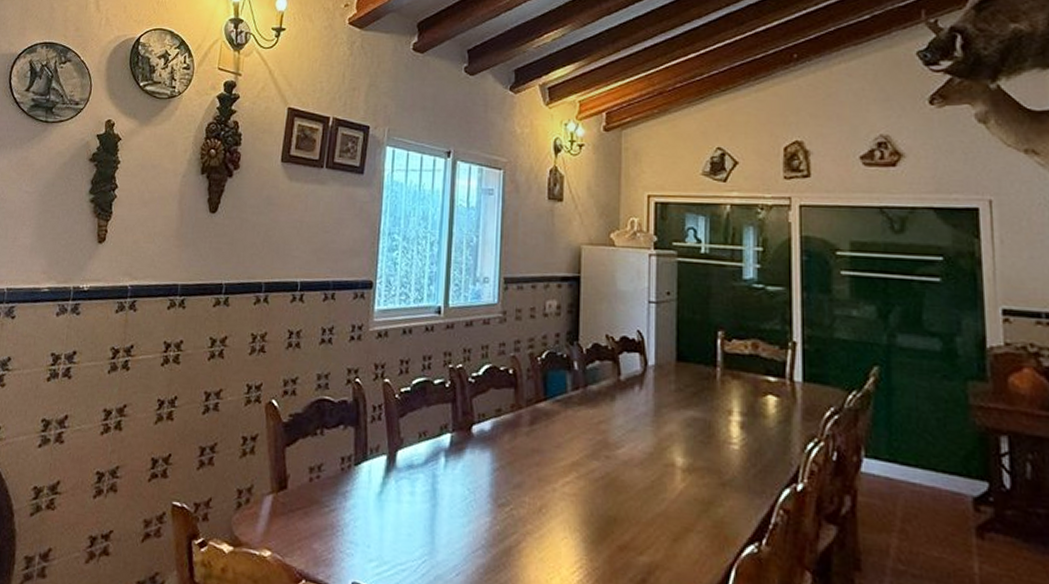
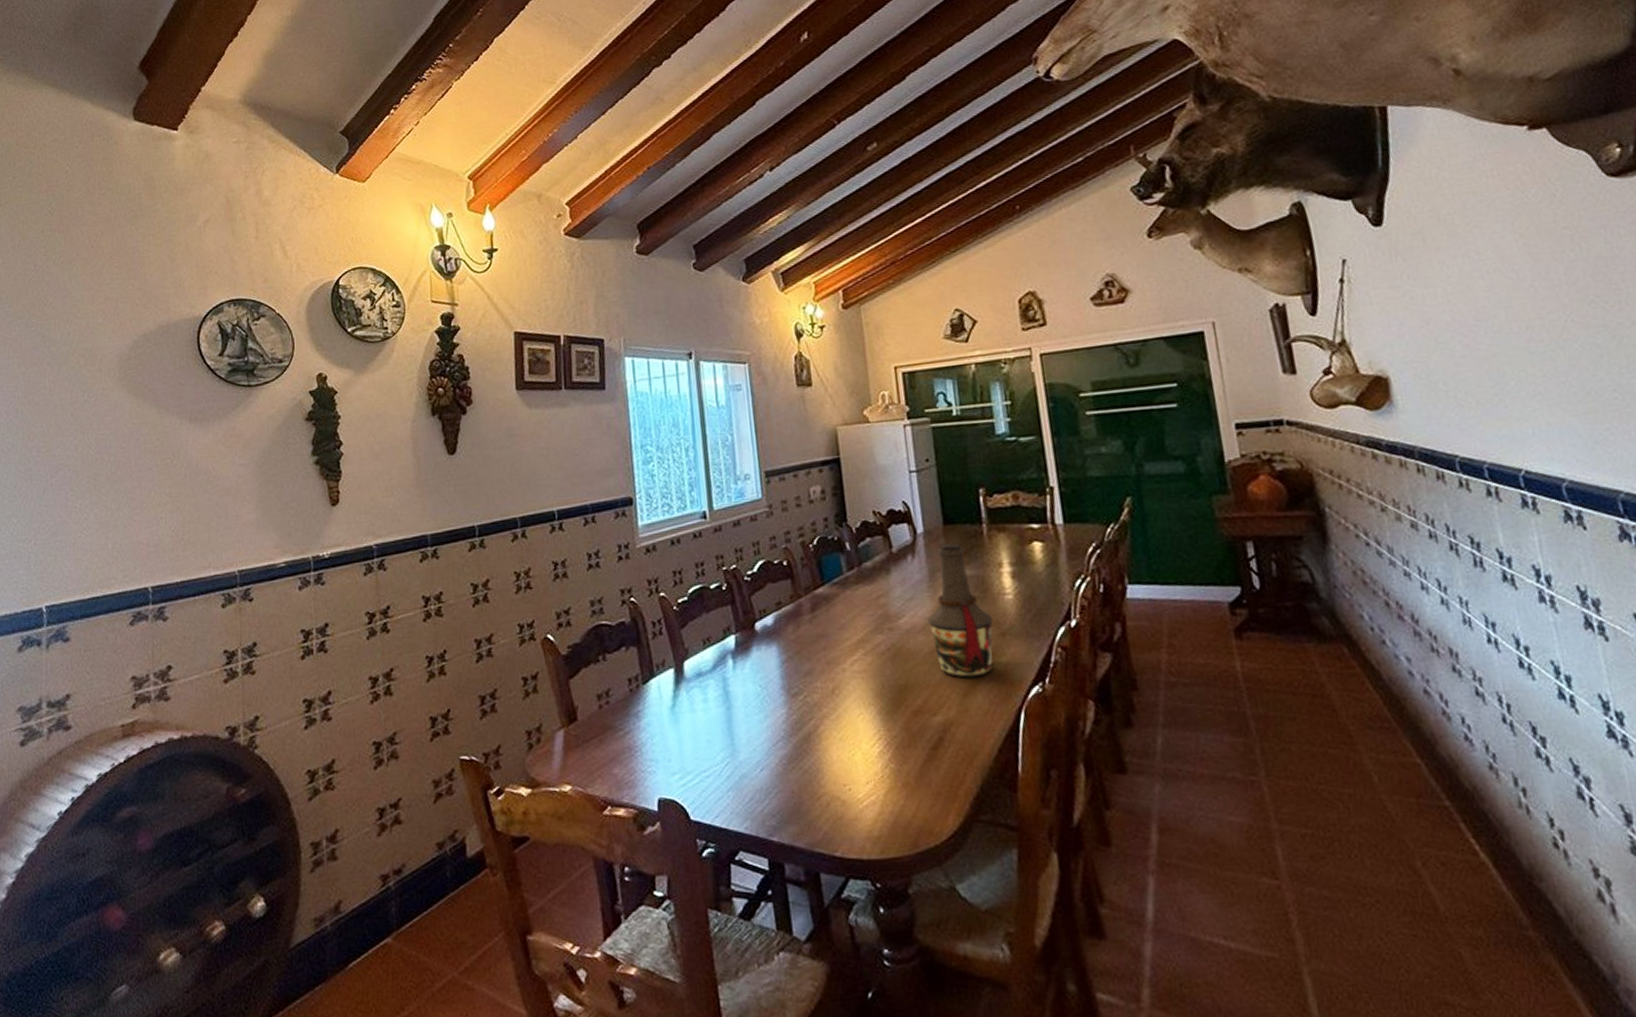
bottle: none [647,381,715,524] -> present [928,543,994,678]

